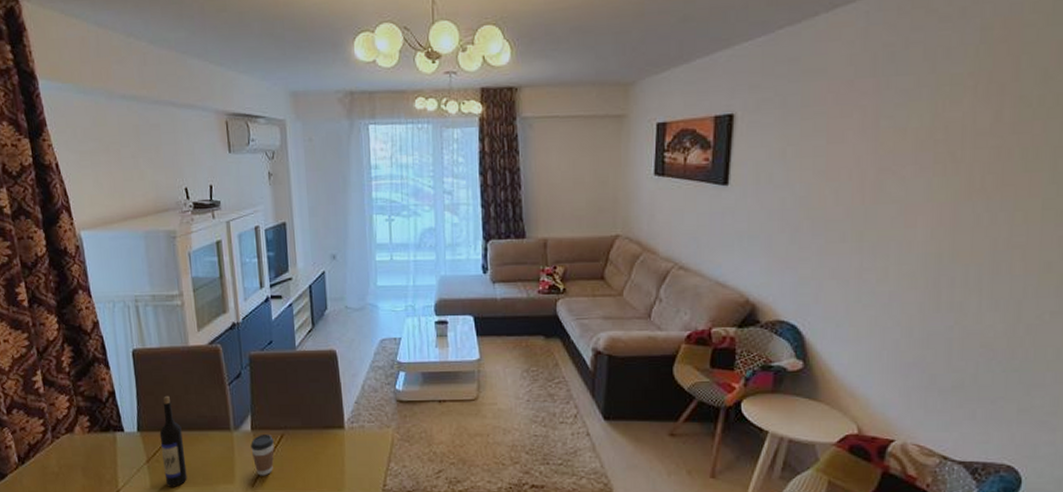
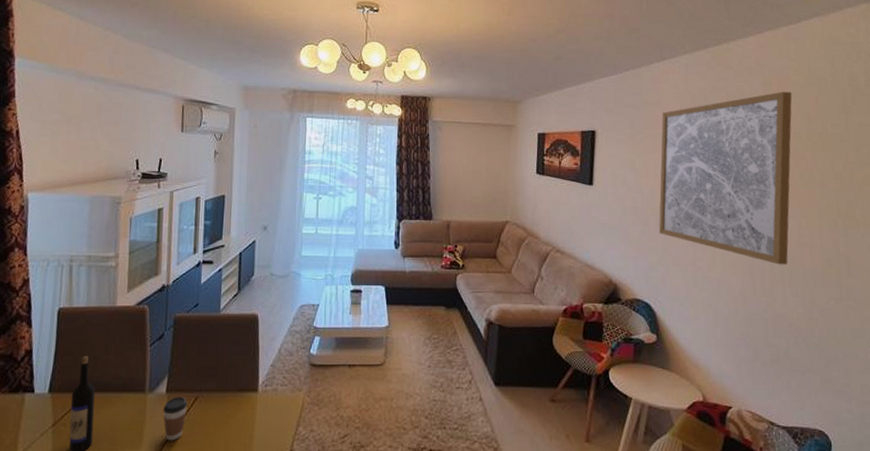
wall art: none [815,37,1024,273] -> present [659,91,792,265]

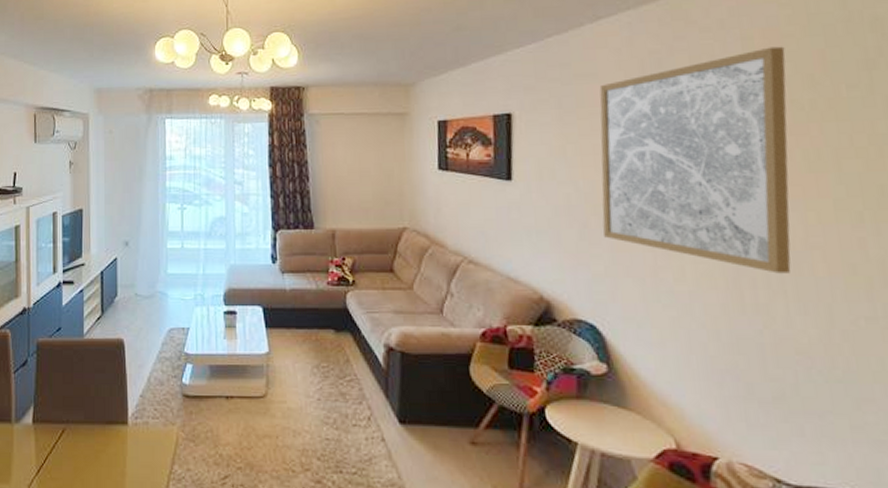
coffee cup: present [163,396,187,441] -> none [30,427,54,476]

